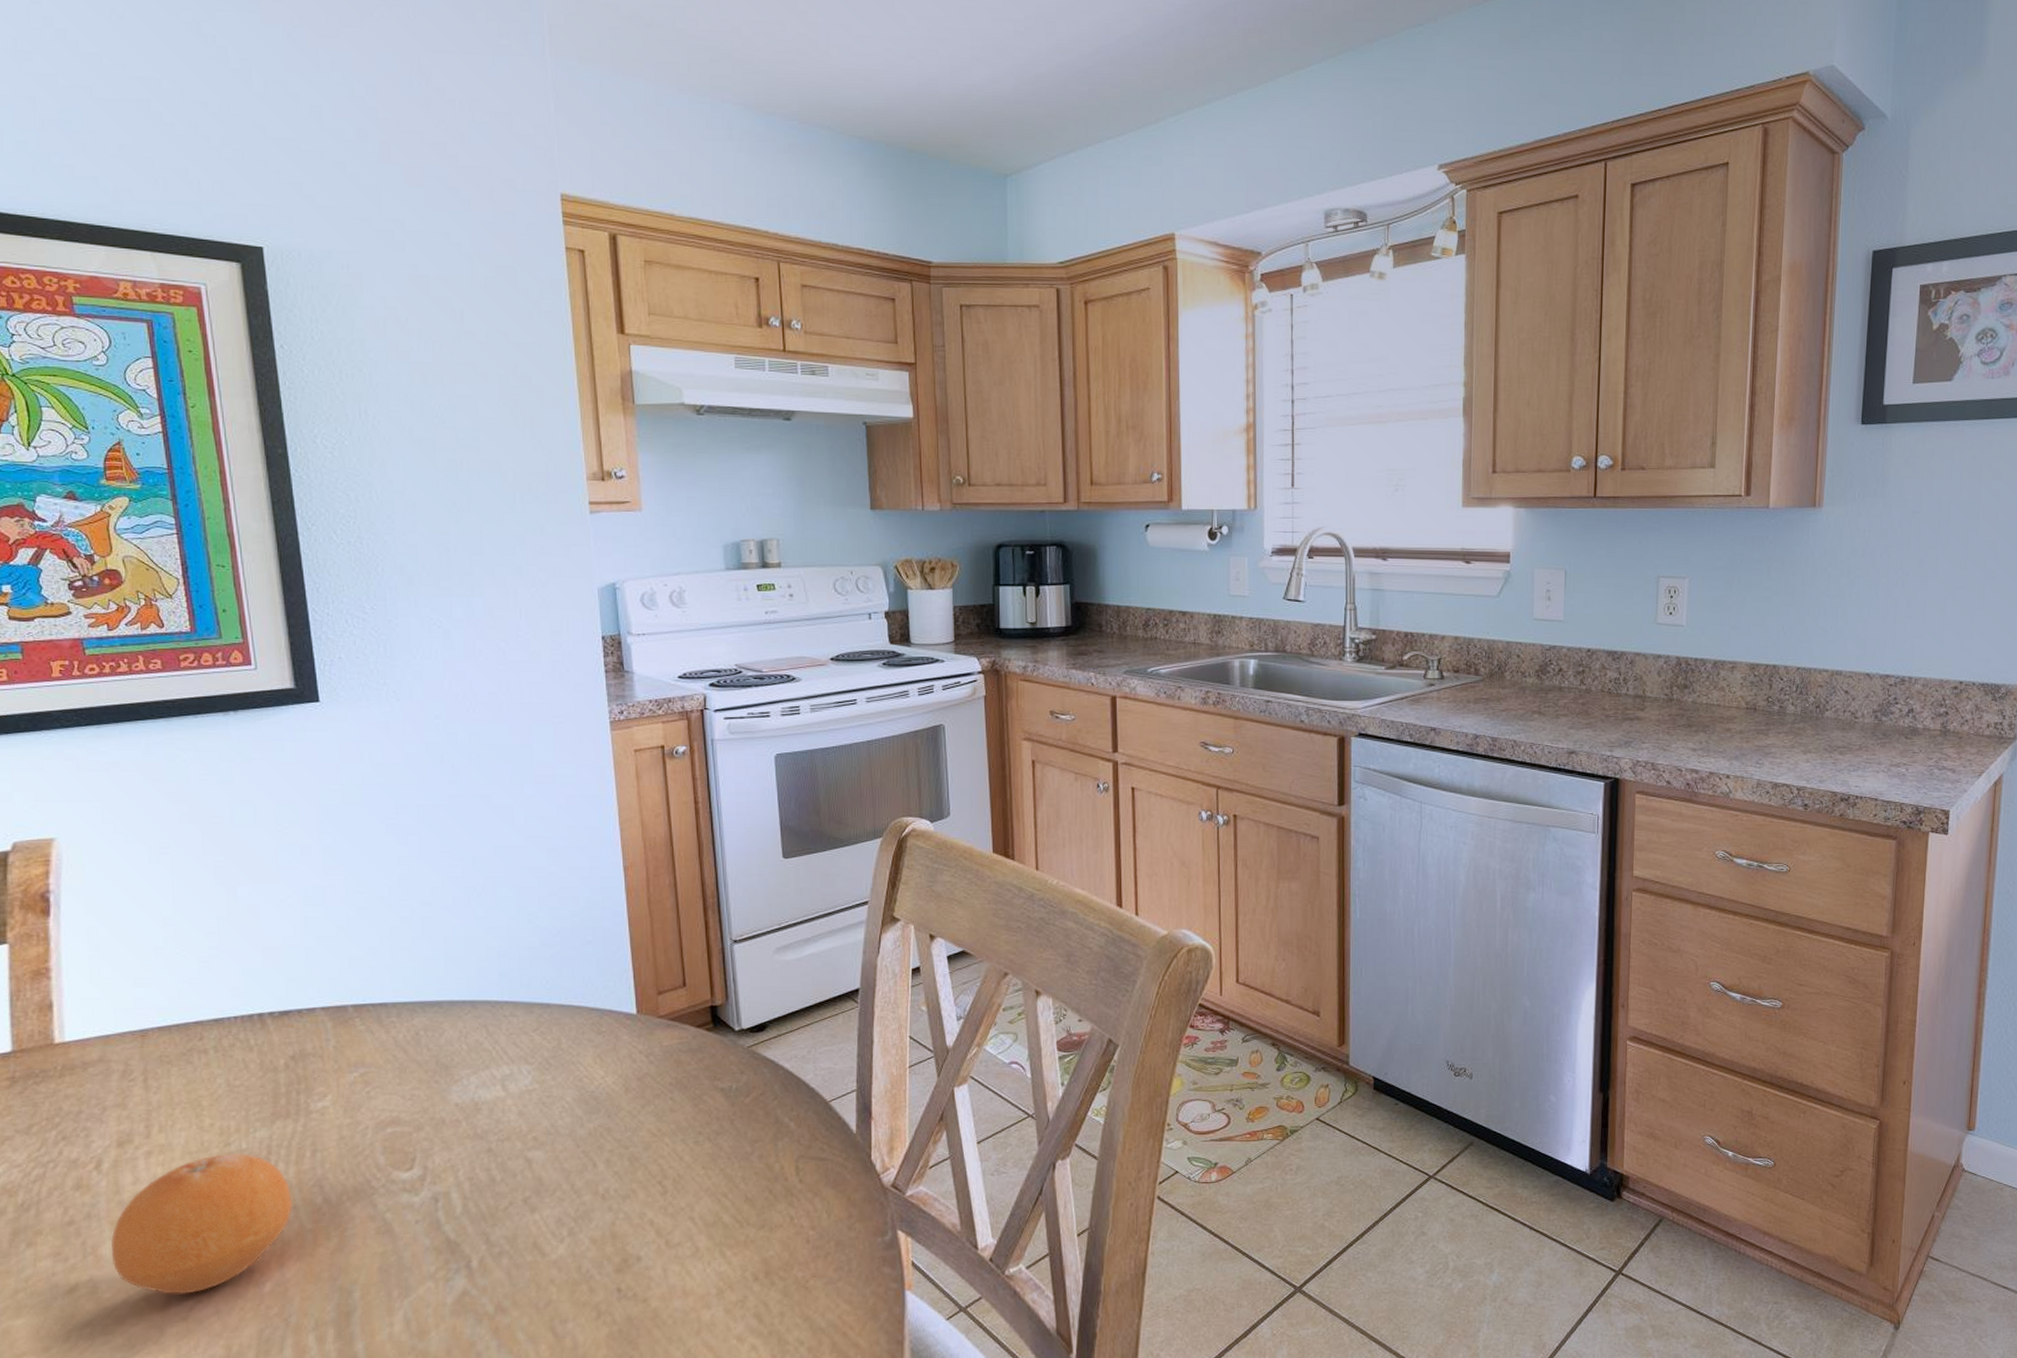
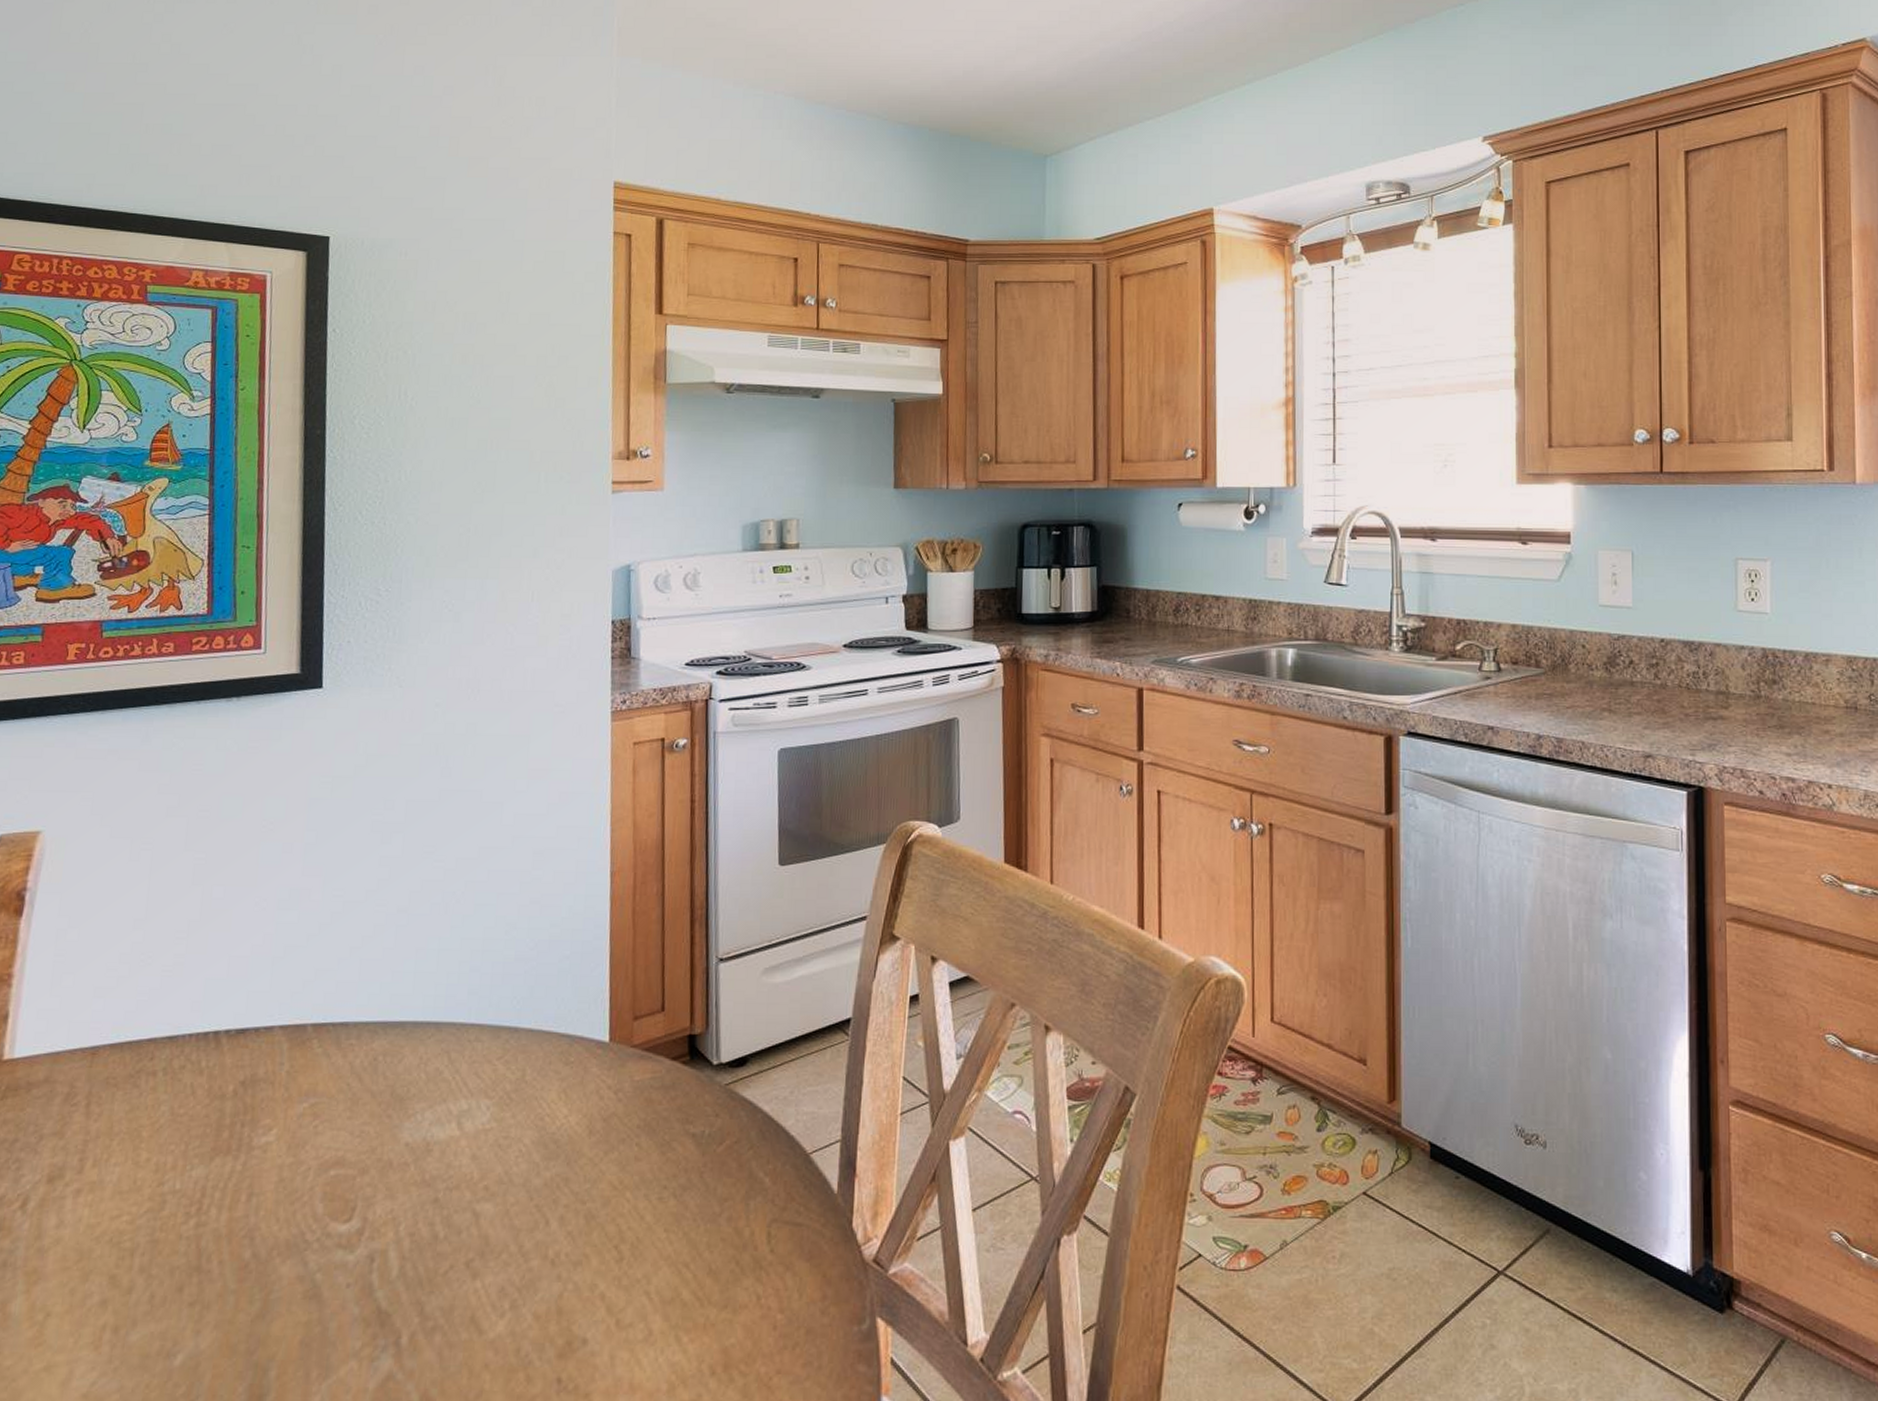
fruit: present [111,1154,293,1294] -> none [19,1195,220,1365]

